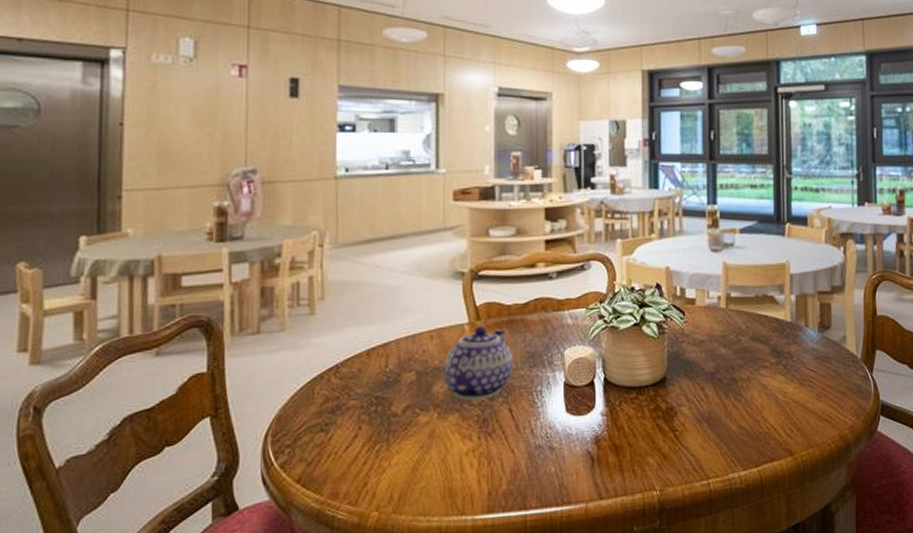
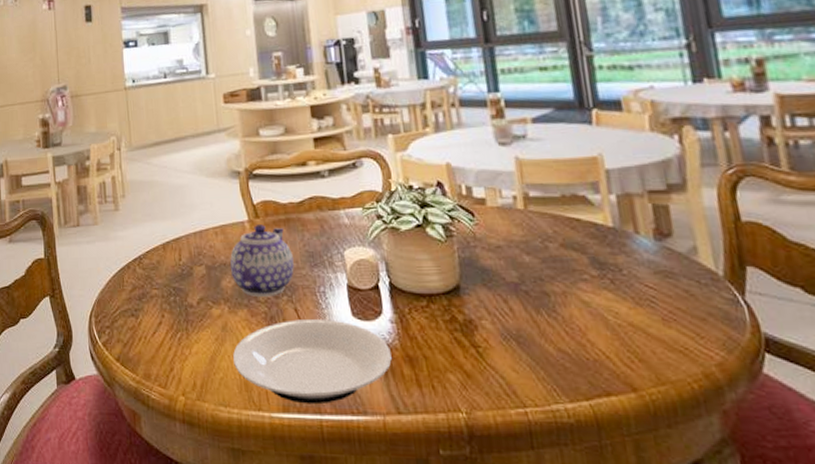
plate: none [439,417,599,502] -> present [233,319,392,404]

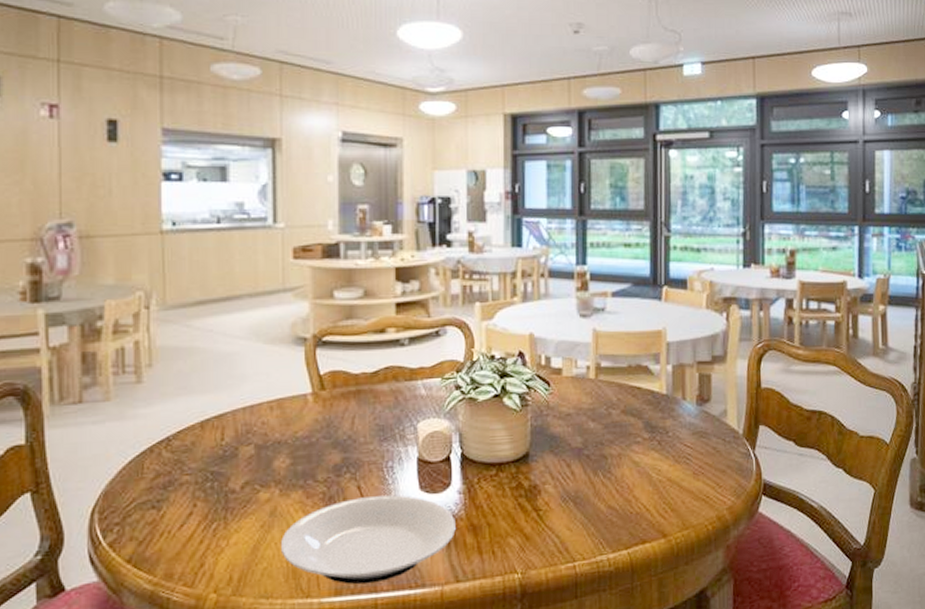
teapot: present [230,225,294,297] -> none [286,397,361,477]

